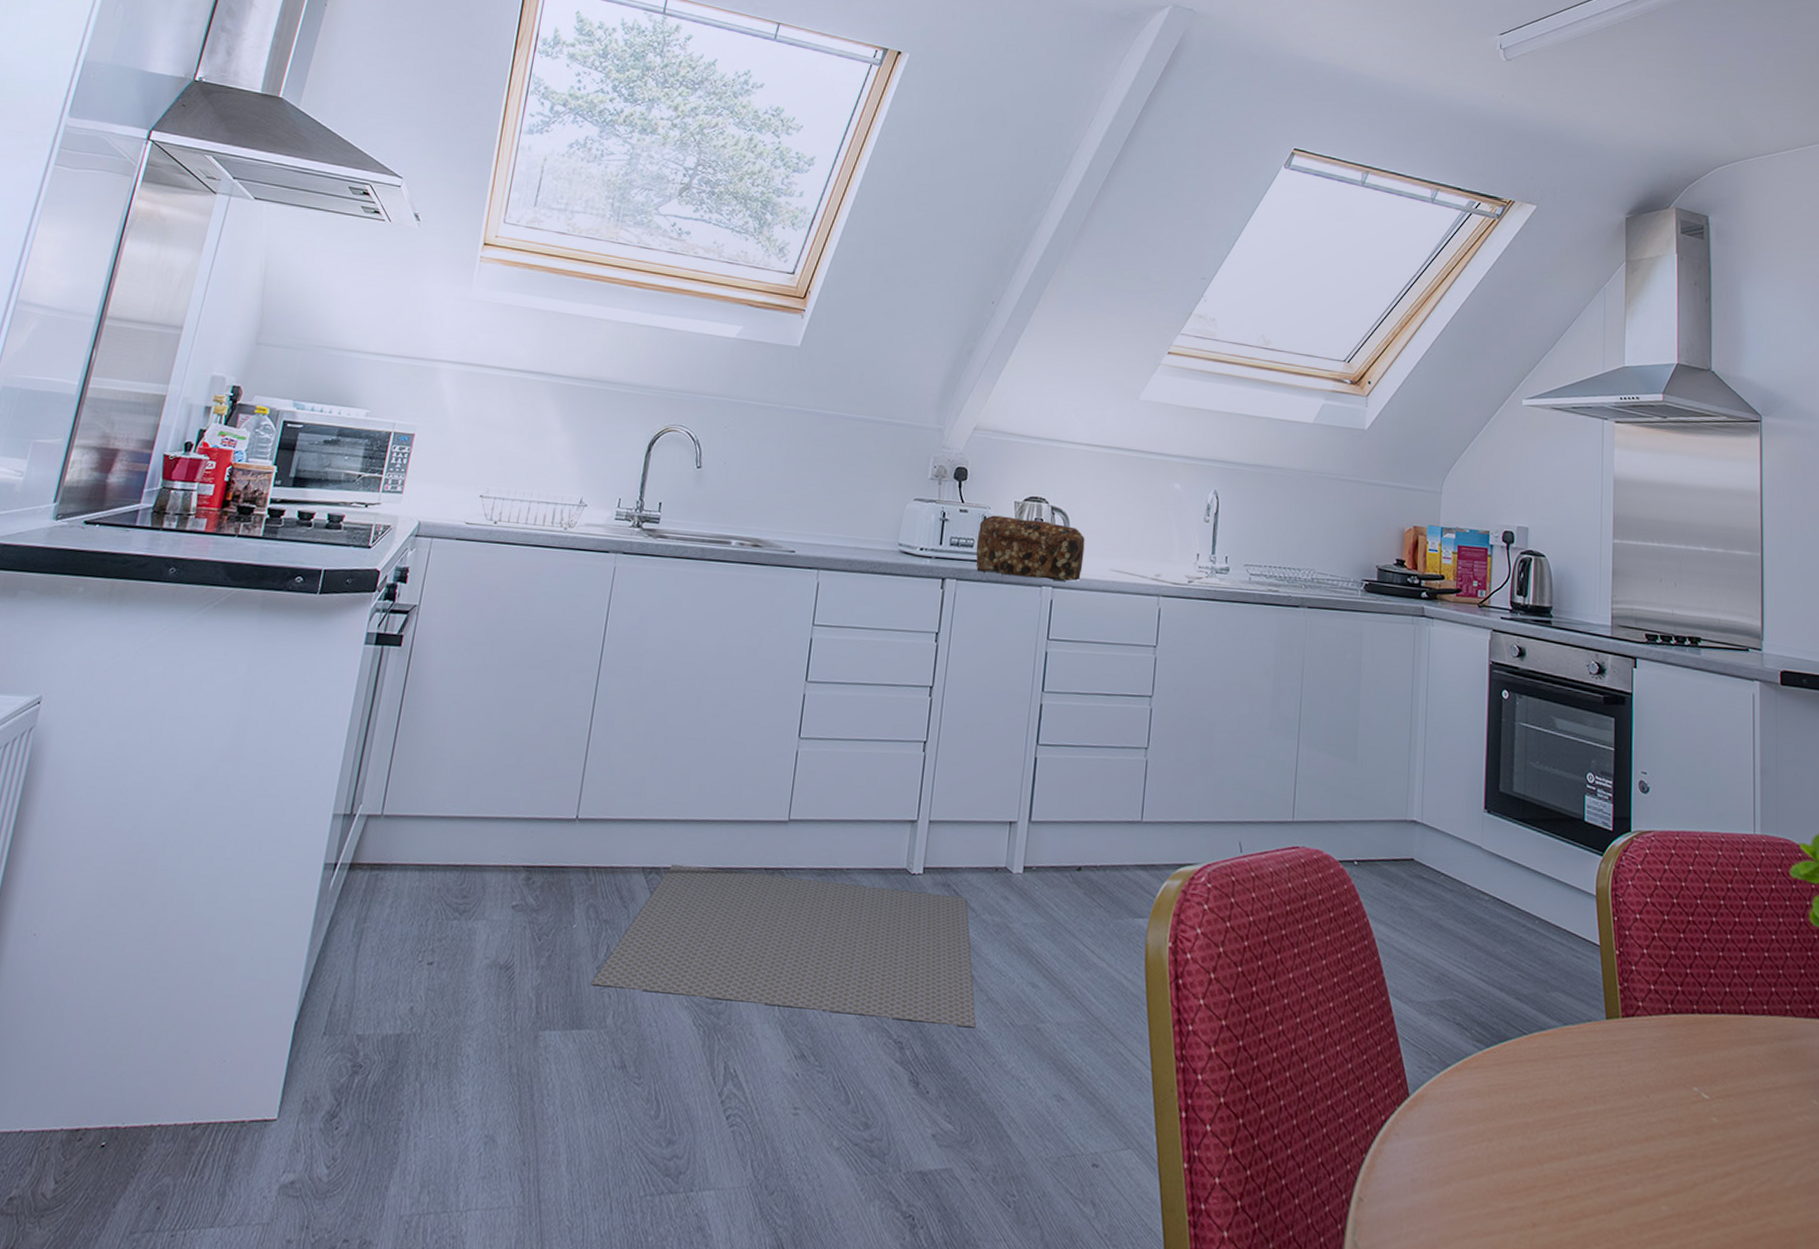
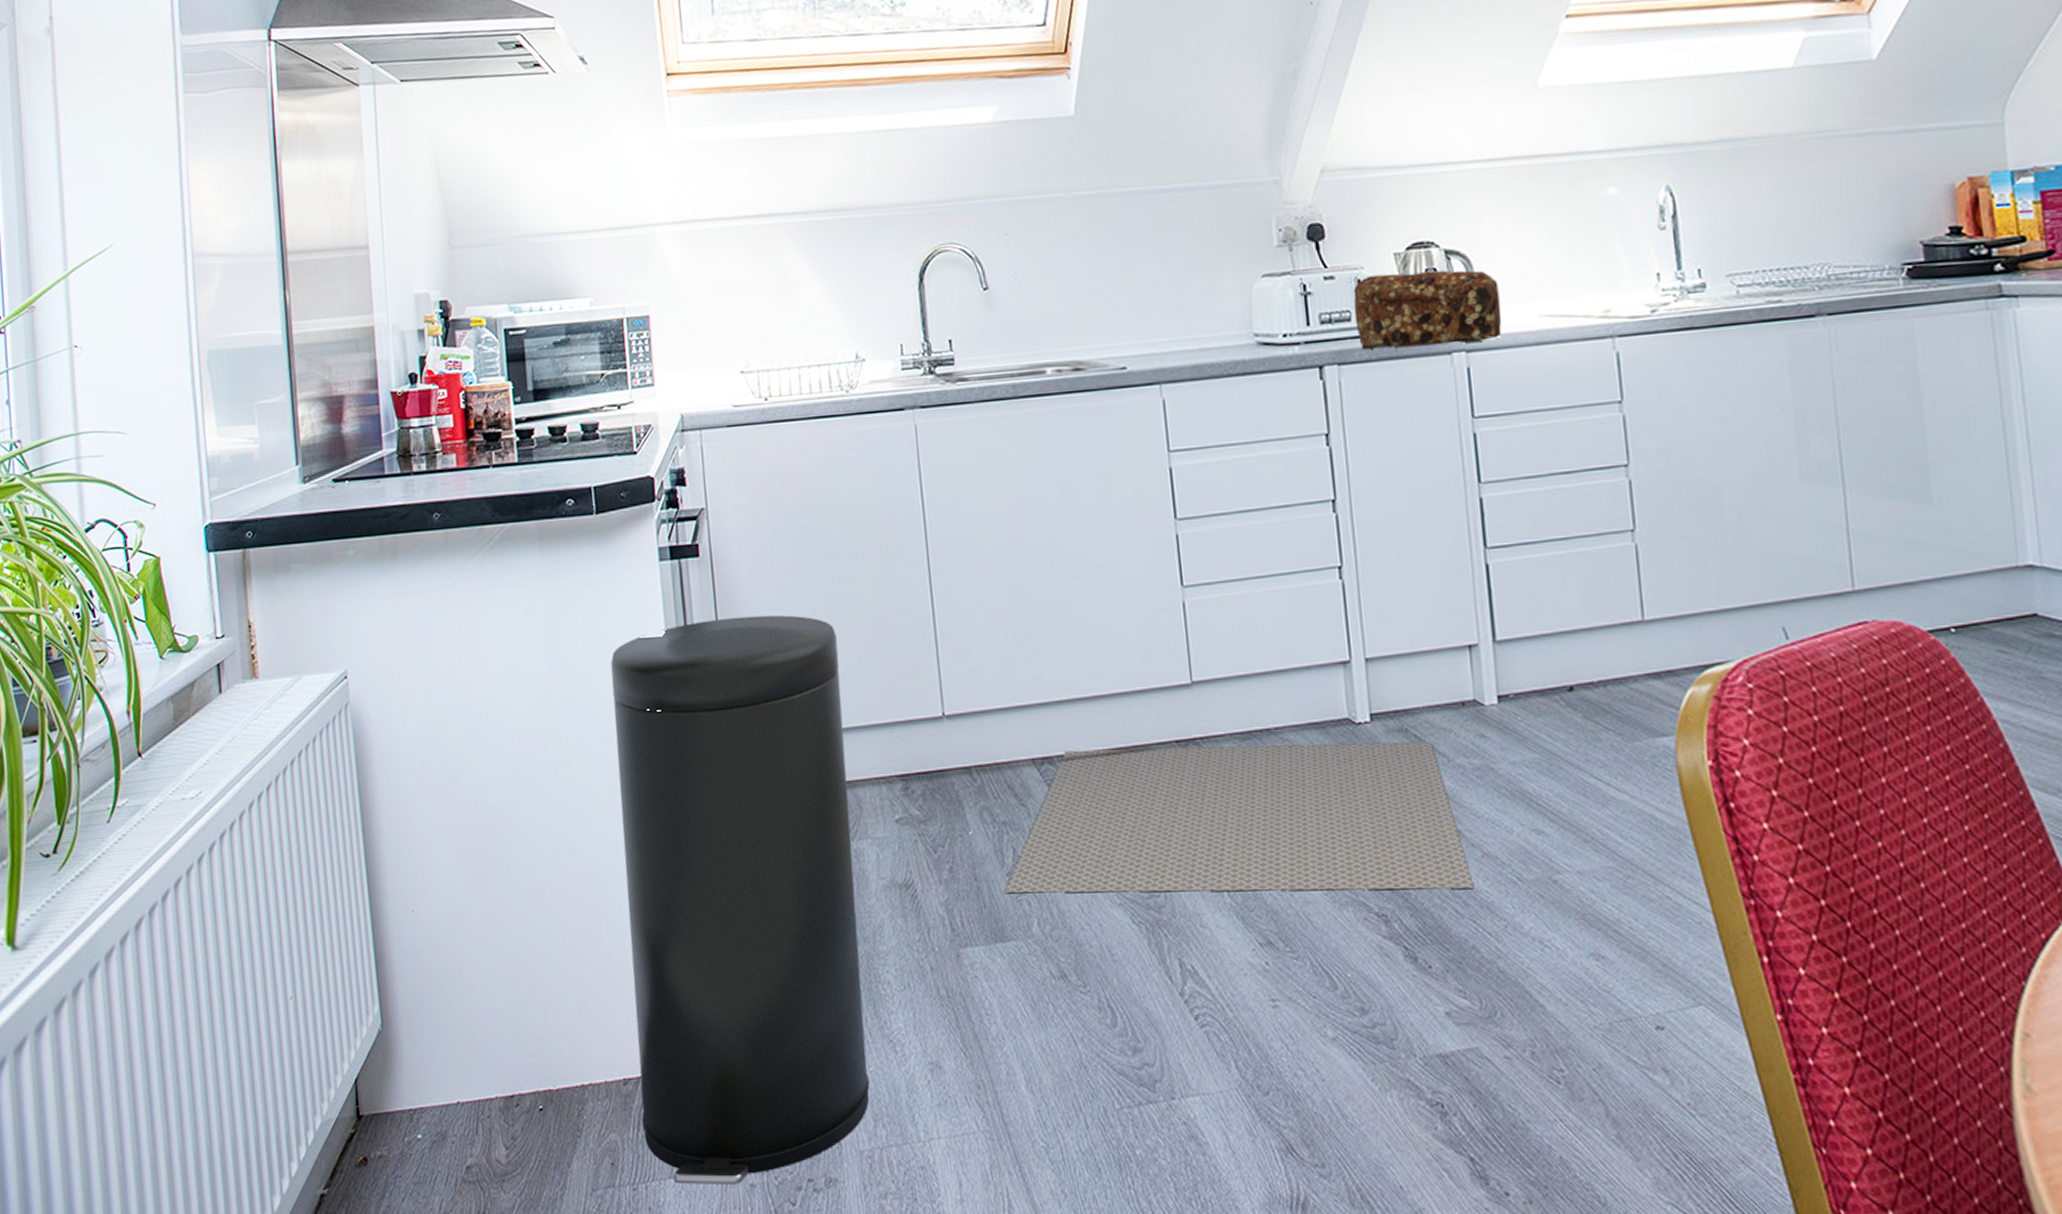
pedal bin: none [197,703,503,1239] -> present [610,614,870,1184]

